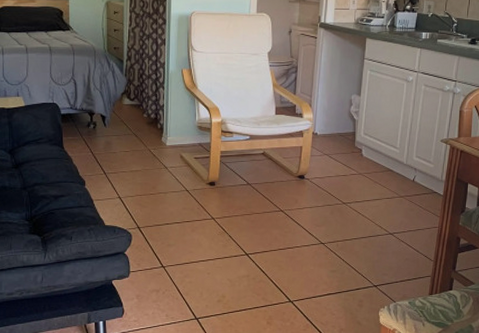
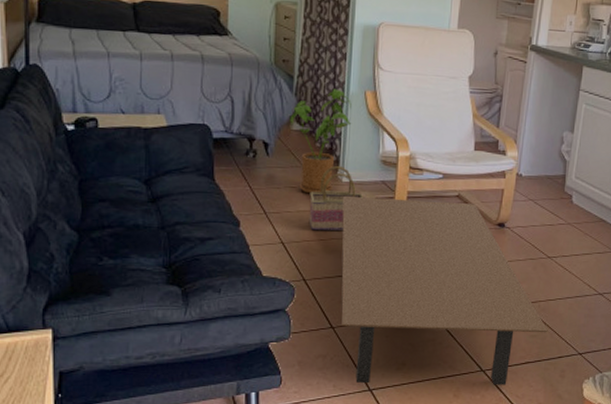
house plant: none [121,69,172,157] -> present [290,88,352,194]
basket: none [140,133,185,187] -> present [309,166,364,232]
coffee table: none [168,156,346,314] -> present [341,195,548,385]

